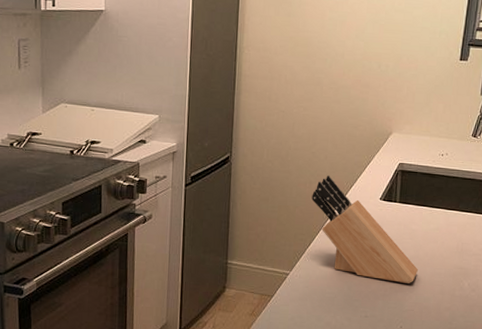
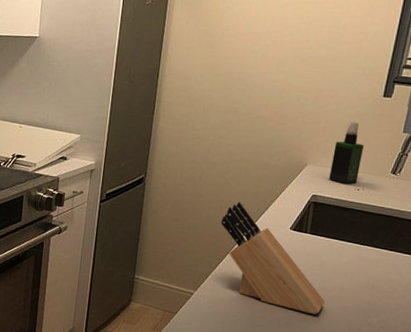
spray bottle: none [414,87,445,150] -> present [329,121,364,184]

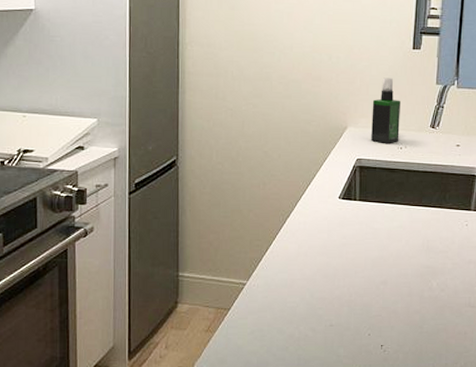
knife block: present [221,201,326,315] -> none [266,174,384,288]

